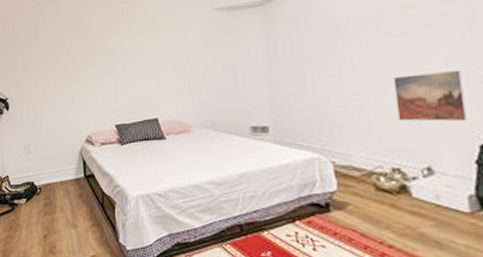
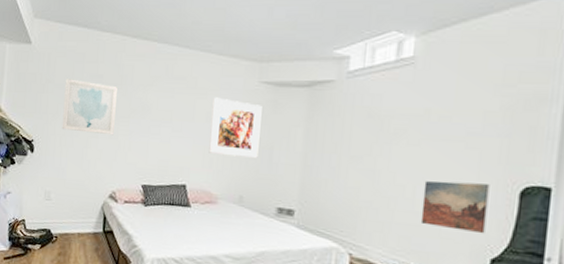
wall art: none [30,35,82,84] -> present [62,77,117,136]
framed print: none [170,30,223,85] -> present [208,97,262,159]

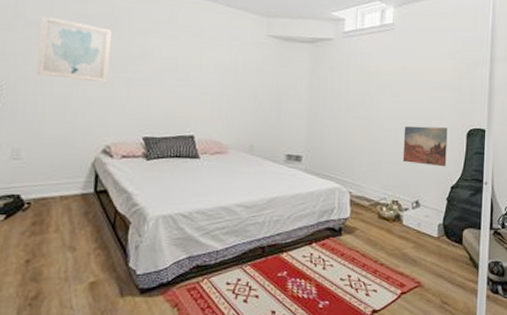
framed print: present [208,97,262,159] -> none [218,47,270,109]

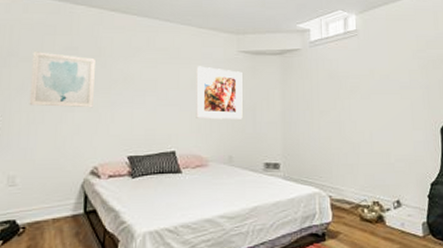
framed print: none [218,47,270,109] -> present [196,66,243,121]
wall art: present [402,126,448,167] -> none [377,125,424,165]

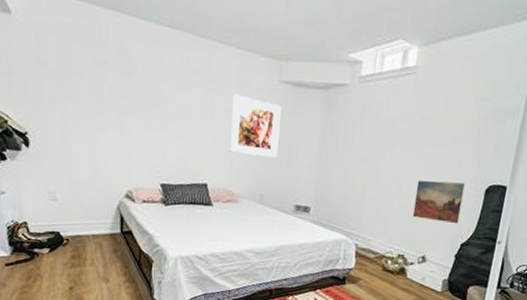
wall art: present [29,50,95,108] -> none [61,60,126,131]
wall art: none [377,125,424,165] -> present [412,180,465,224]

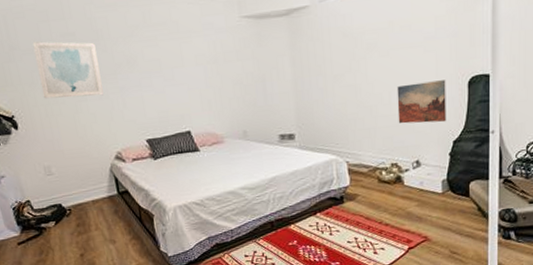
wall art: none [61,60,126,131] -> present [32,41,104,99]
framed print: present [229,94,281,159] -> none [198,38,253,96]

